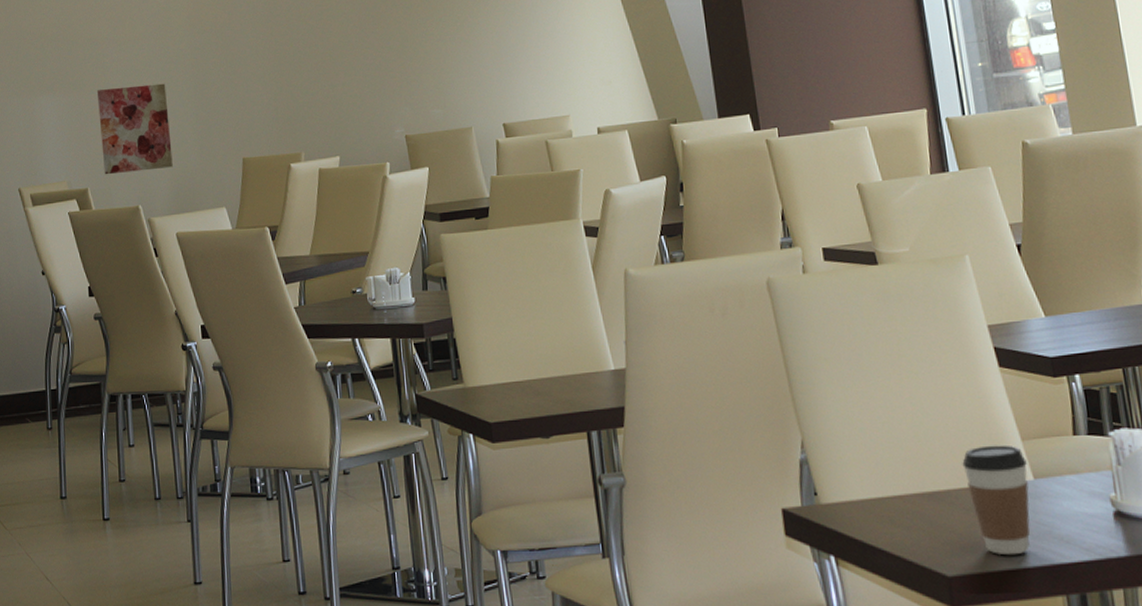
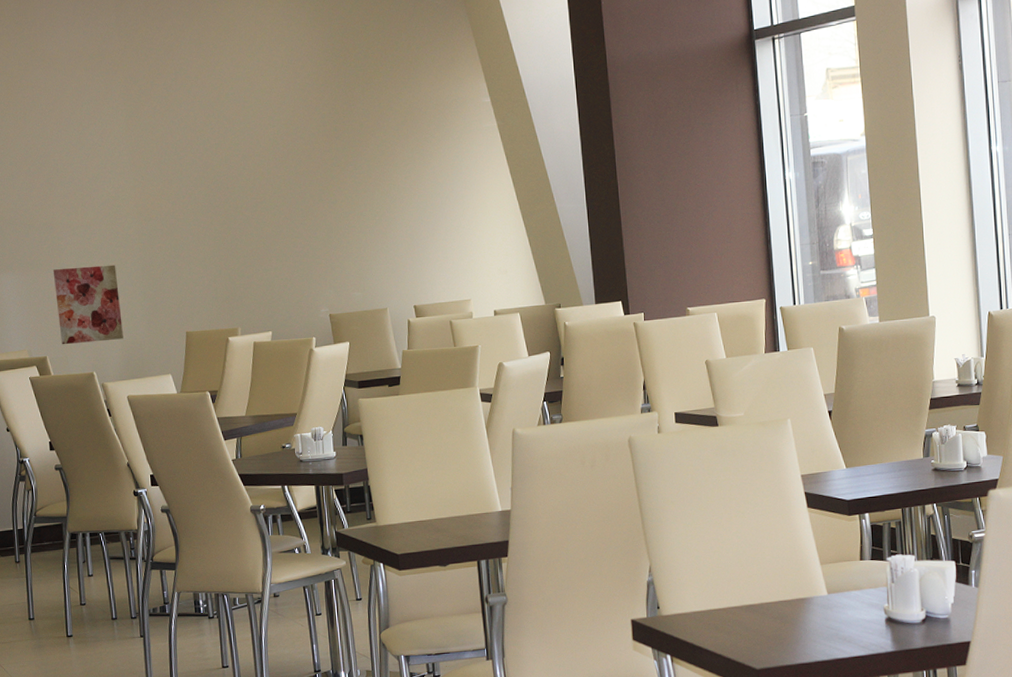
coffee cup: present [962,445,1030,556] -> none [774,568,823,652]

